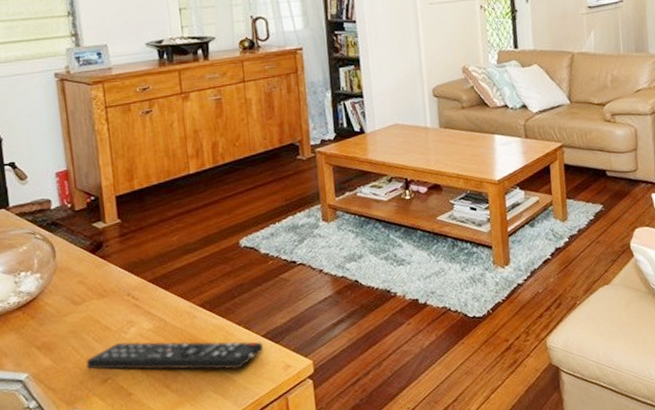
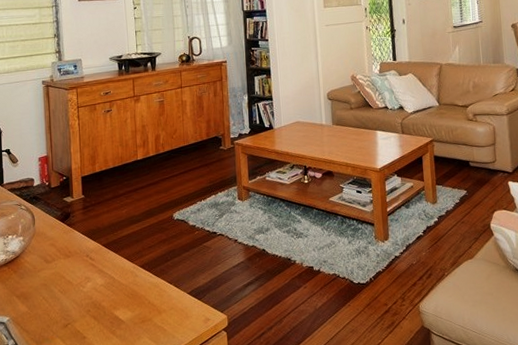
remote control: present [86,341,264,370] -> none [52,294,189,321]

